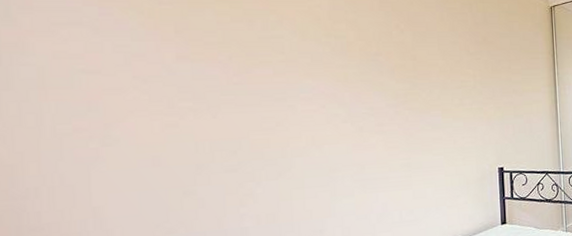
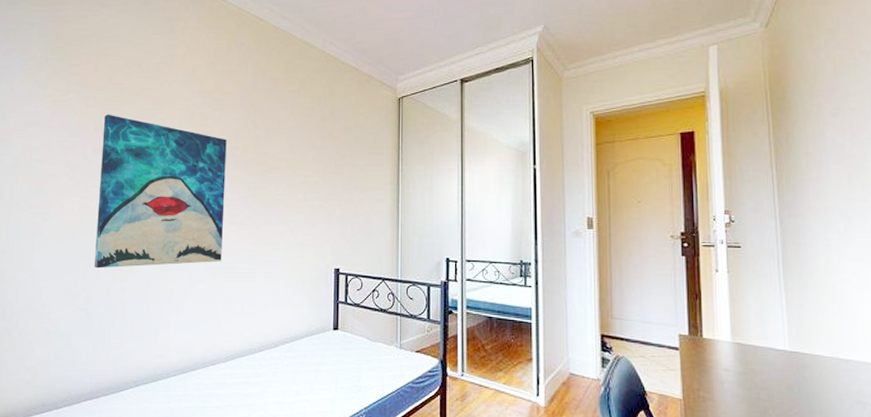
wall art: none [188,14,371,196] -> present [95,114,227,269]

